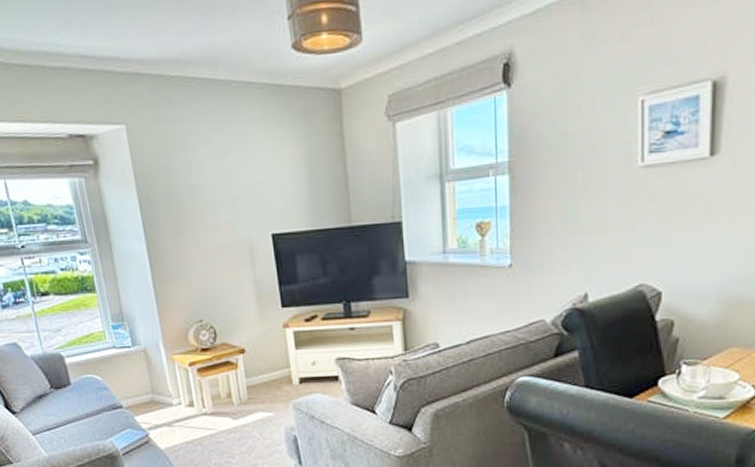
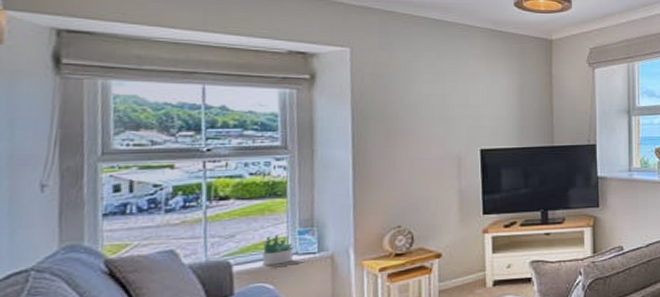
succulent plant: none [85,329,112,358] -> present [262,235,295,265]

